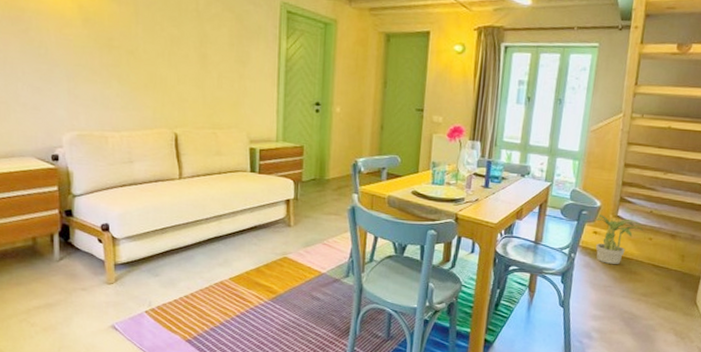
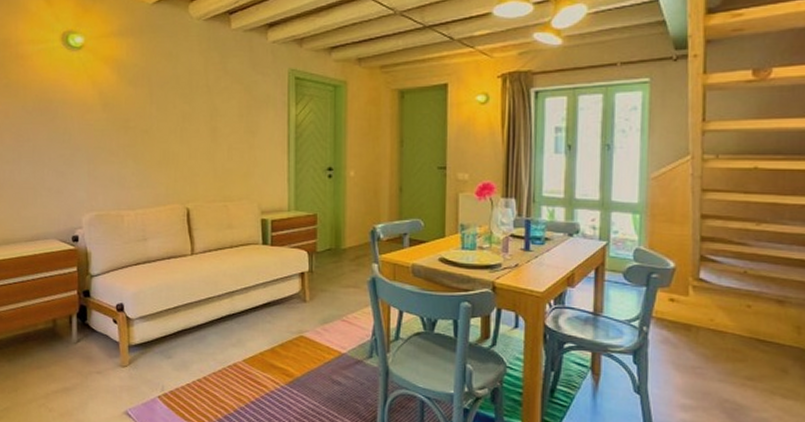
potted plant: present [594,213,644,264] -> none [668,276,738,339]

